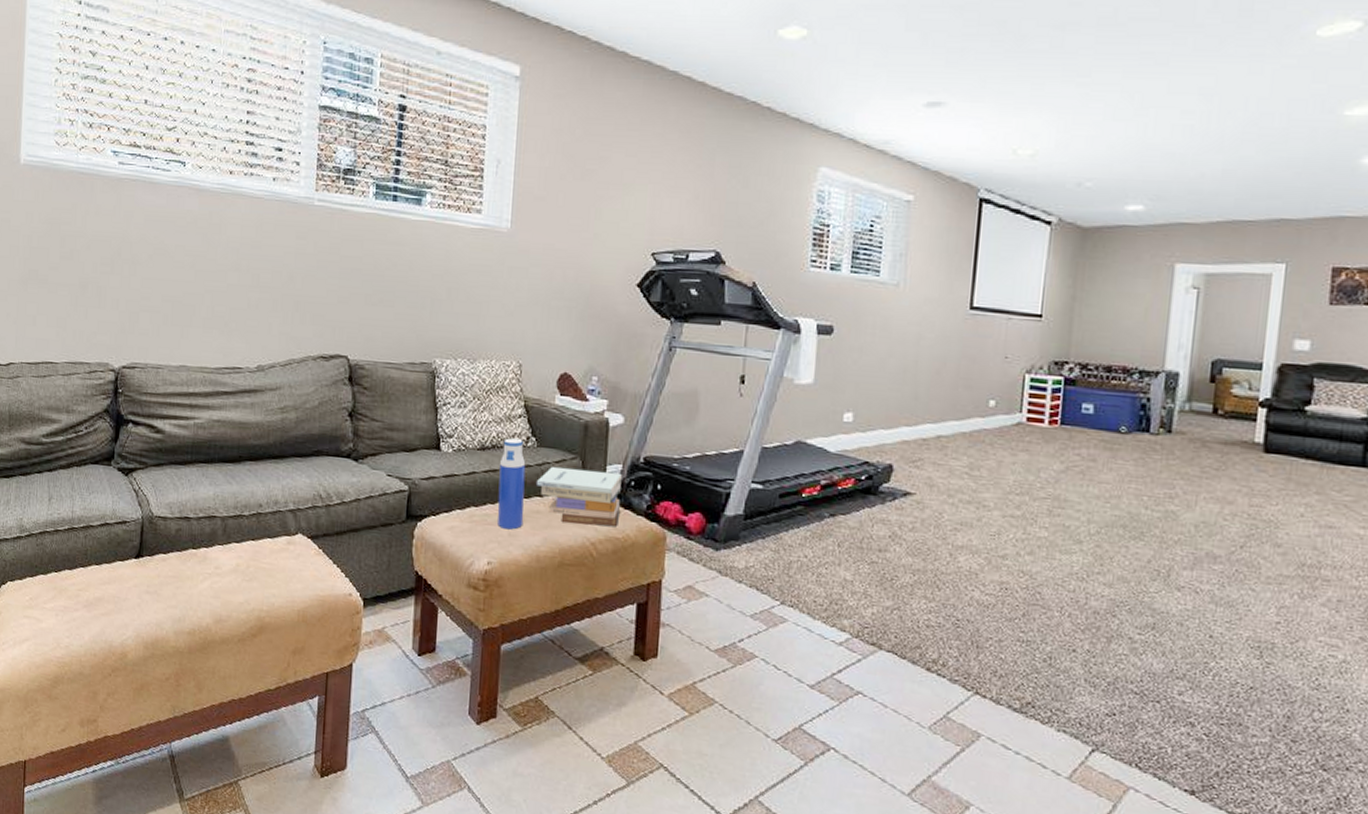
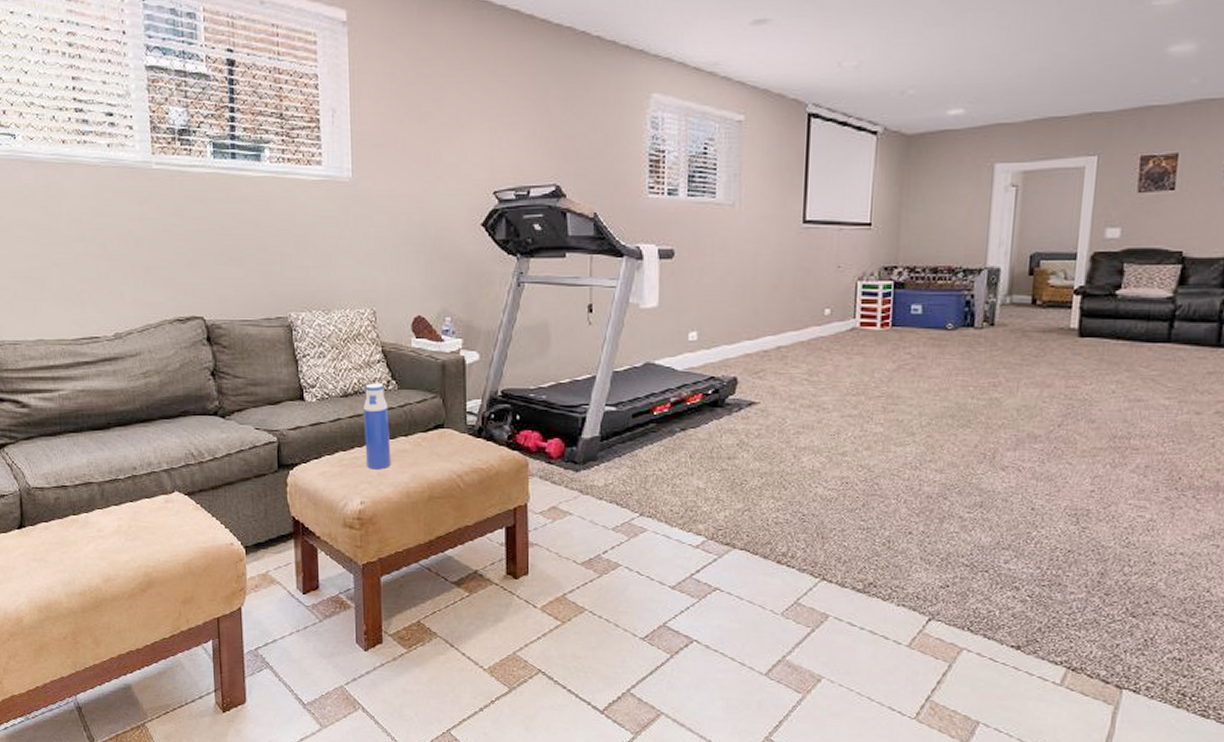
books: present [536,466,623,527] -> none [399,406,483,459]

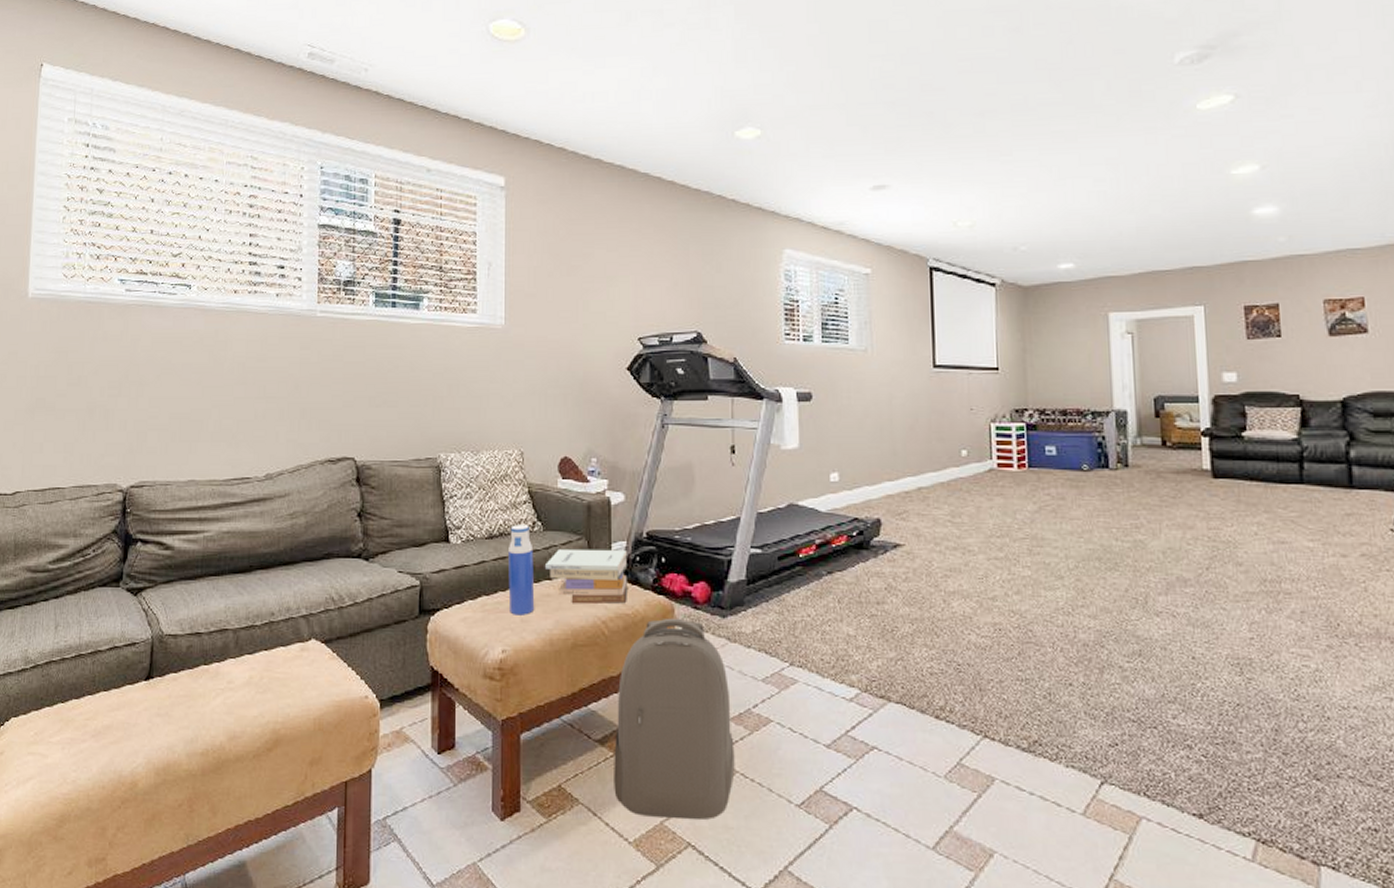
books: none [399,406,483,459] -> present [544,548,628,604]
backpack: none [469,472,584,651] -> present [614,618,735,821]

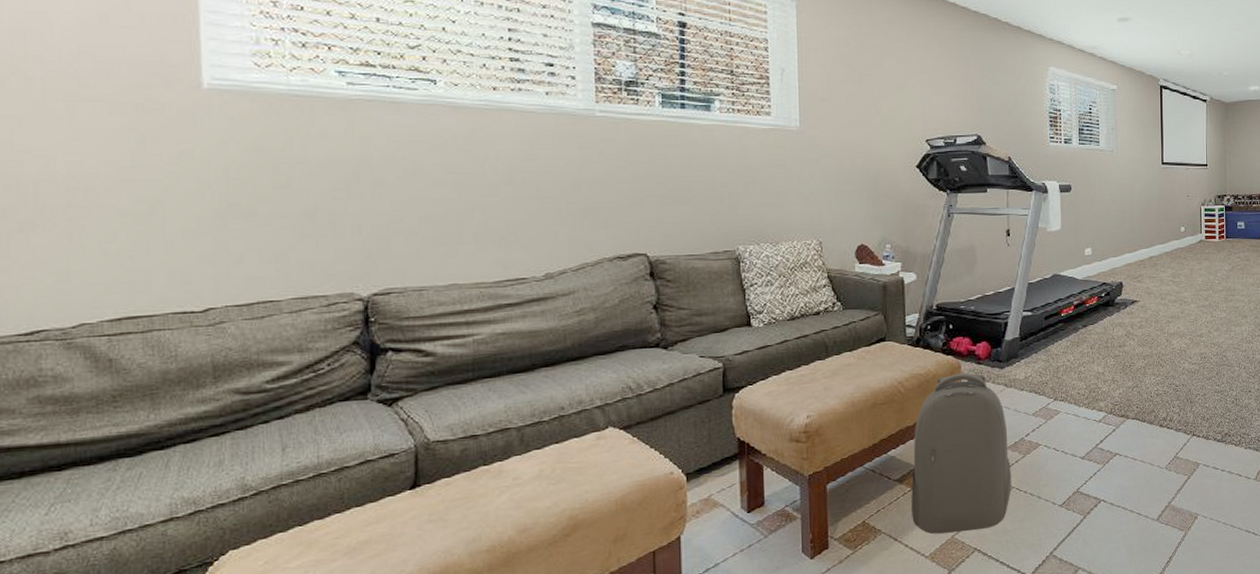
water bottle: present [508,525,535,615] -> none [810,305,837,385]
books: present [544,548,628,604] -> none [844,320,921,370]

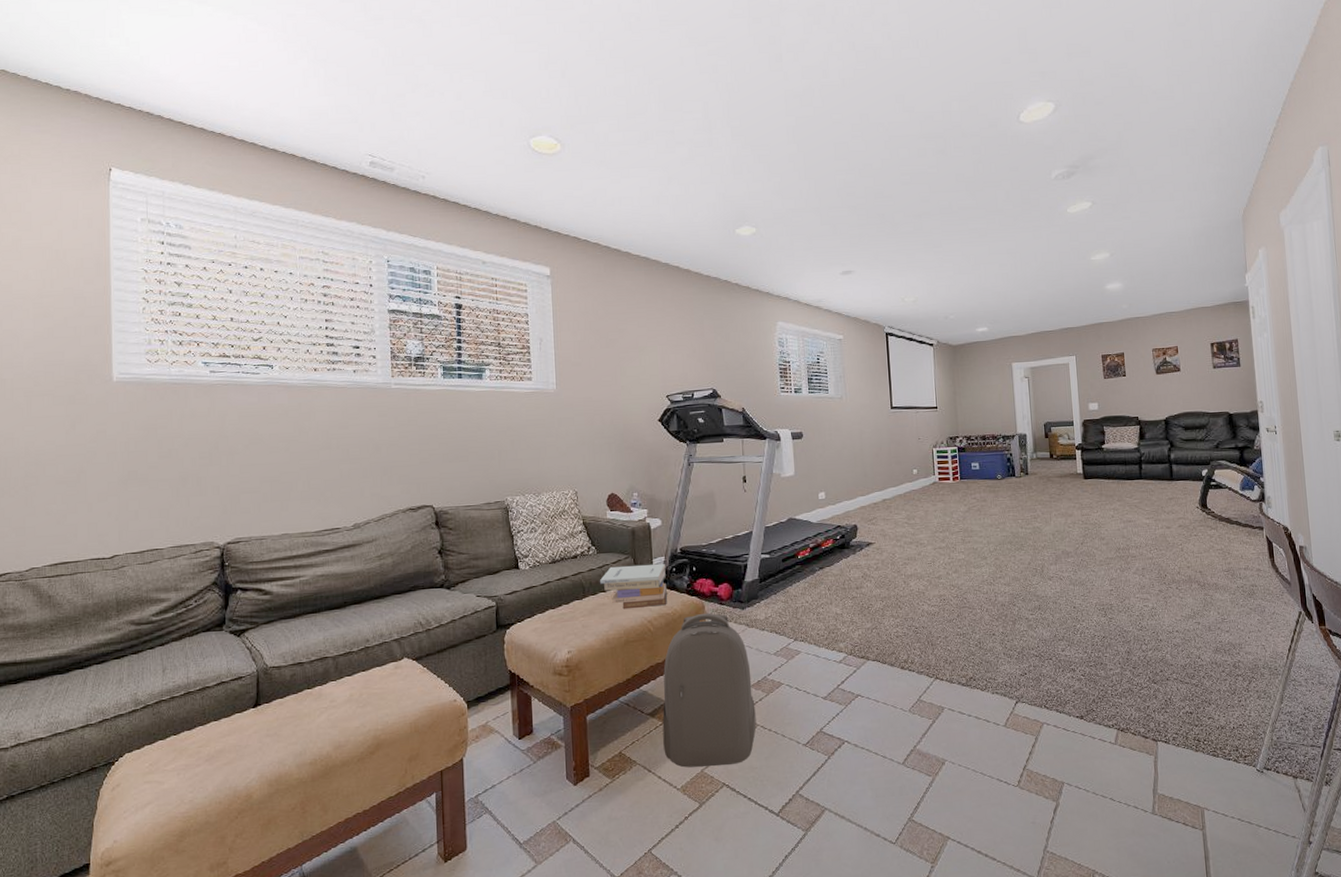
books: none [844,320,921,370] -> present [599,563,667,610]

